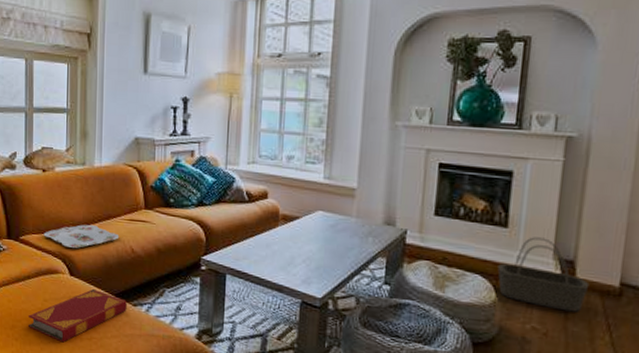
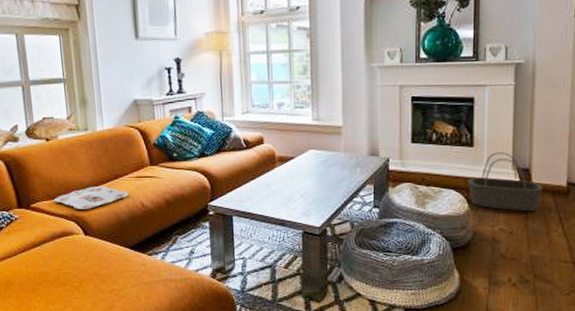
hardback book: present [27,289,127,343] -> none [47,245,143,298]

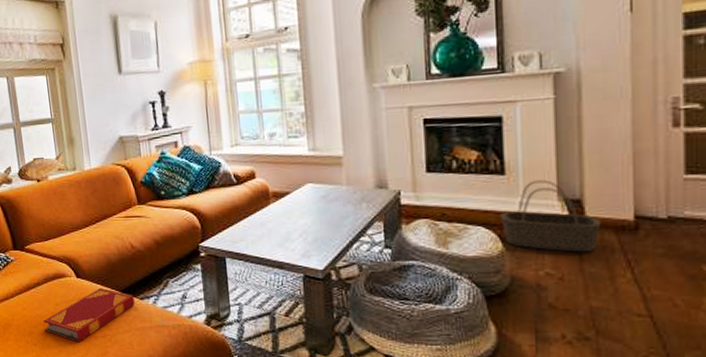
hardback book: none [47,245,143,298] -> present [42,288,135,343]
serving tray: present [54,185,129,209] -> none [46,226,118,251]

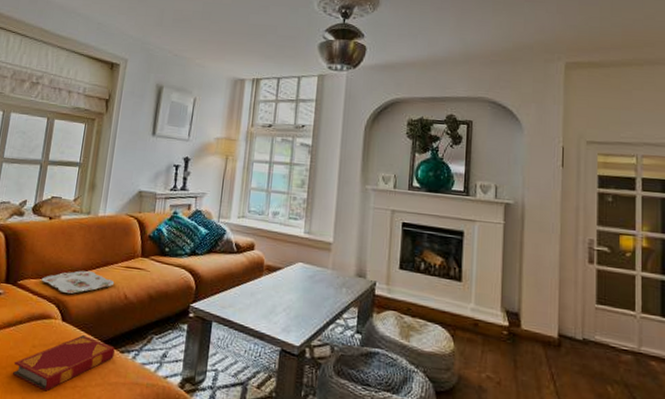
serving tray: none [46,226,118,251] -> present [41,270,115,294]
basket: present [500,180,601,252] -> none [455,290,533,362]

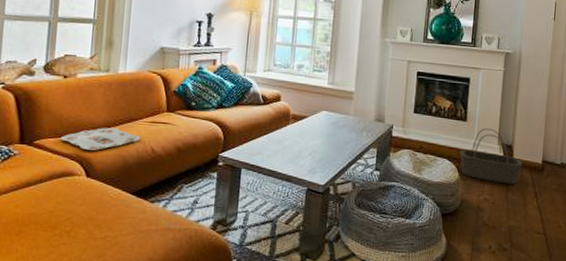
hardback book: present [12,335,115,392] -> none [36,189,145,244]
basket: none [455,290,533,362] -> present [460,128,523,185]

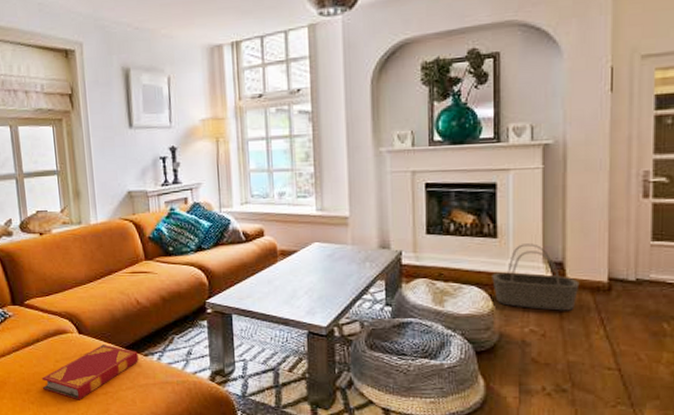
hardback book: none [36,189,145,244] -> present [41,345,138,400]
serving tray: present [60,127,140,150] -> none [47,281,123,306]

